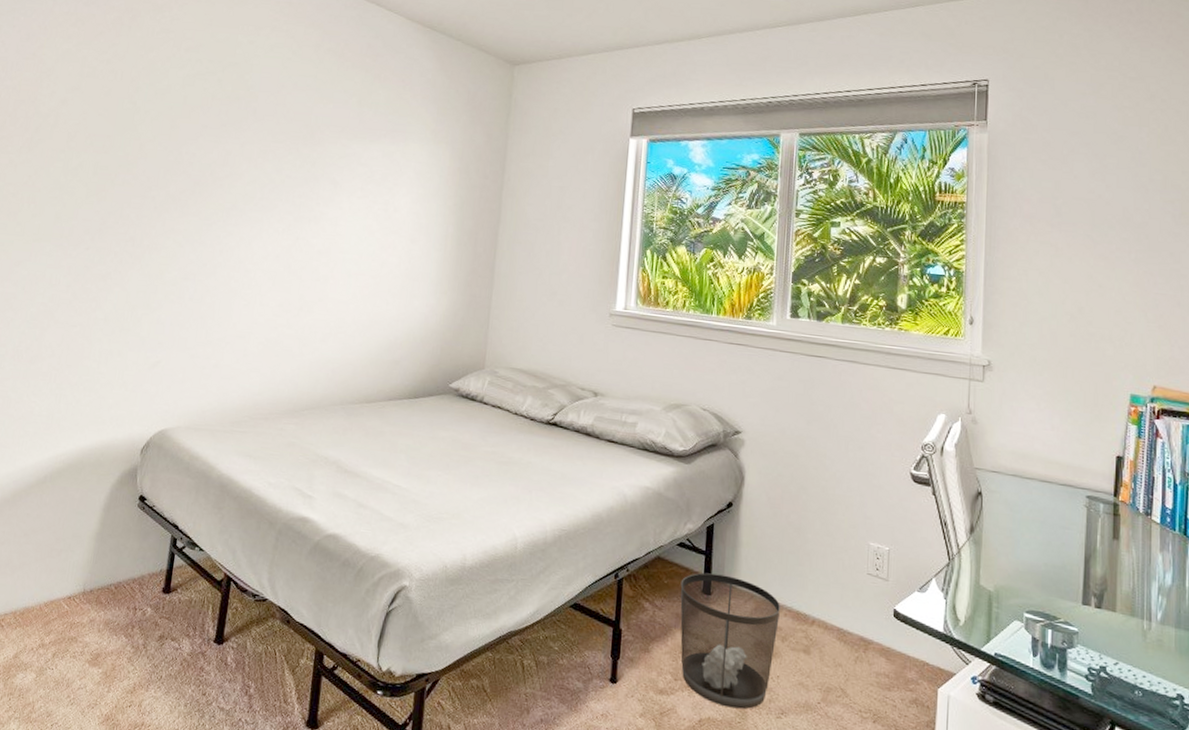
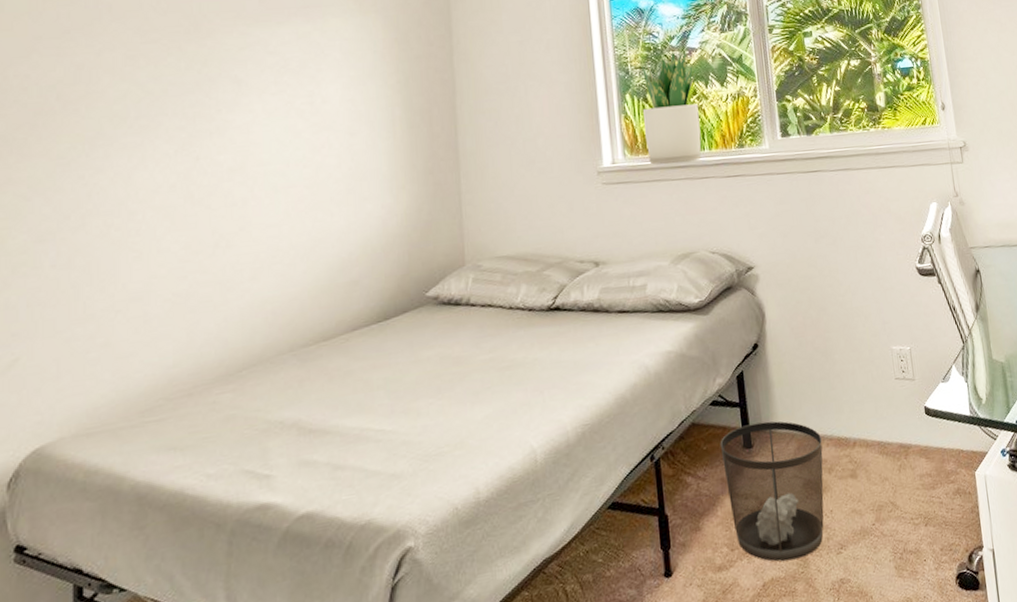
planter: none [658,218,716,323] -> present [641,51,702,165]

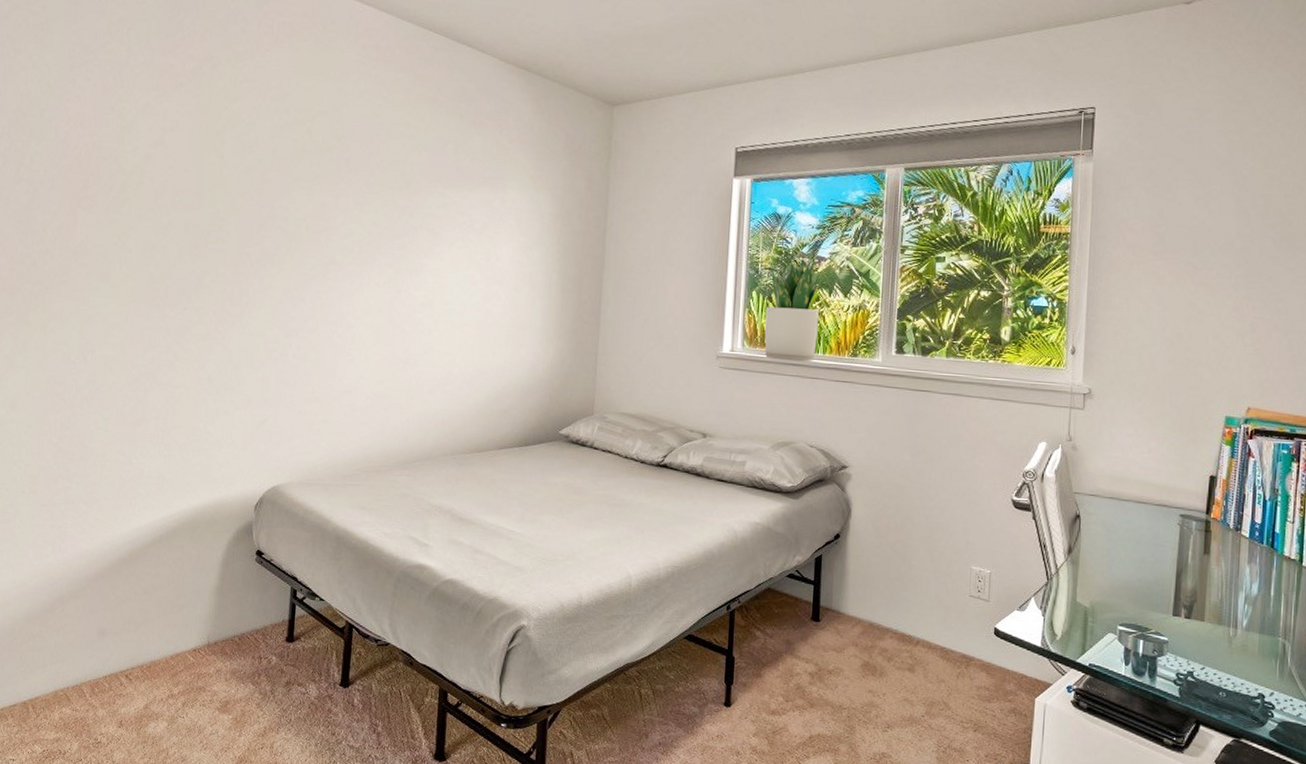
waste bin: present [720,421,824,562] -> none [790,601,886,725]

